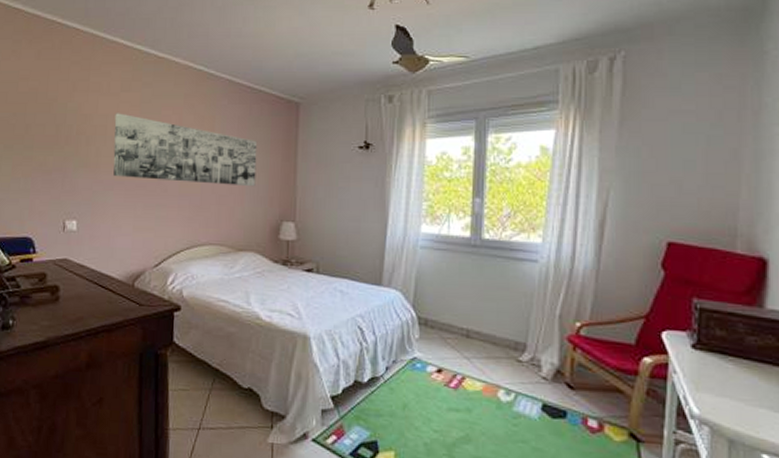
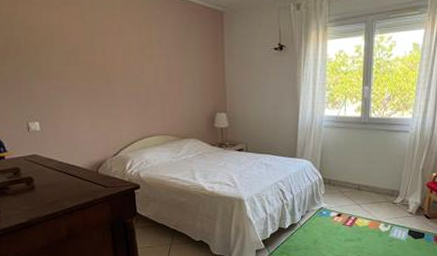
wall art: present [113,113,258,187] -> none [59,24,192,86]

